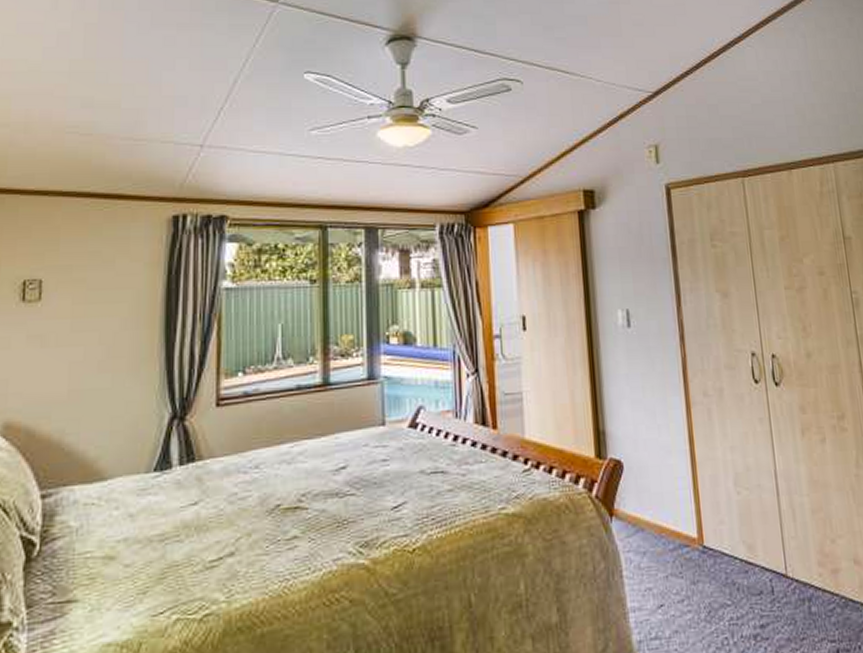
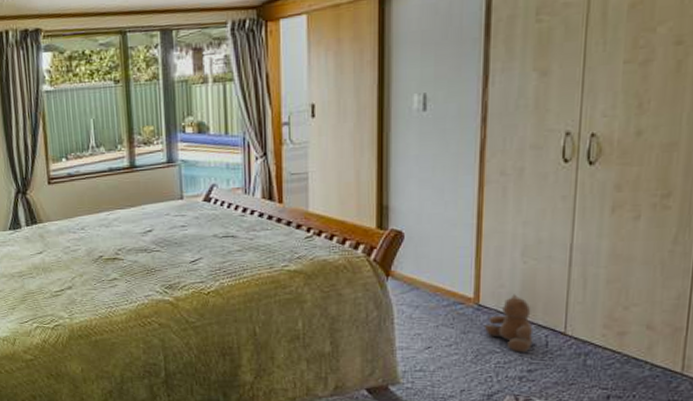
teddy bear: none [711,531,760,603] -> present [484,294,534,353]

